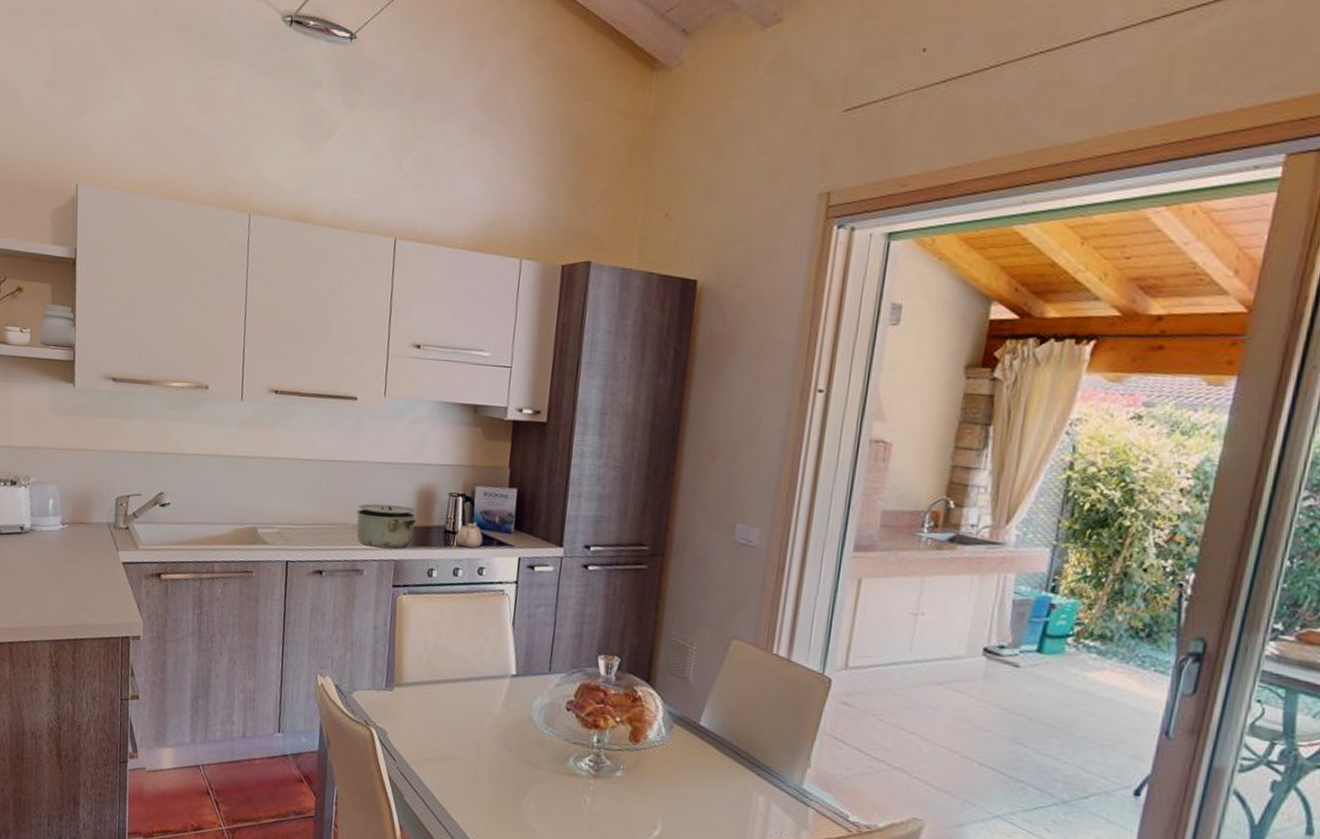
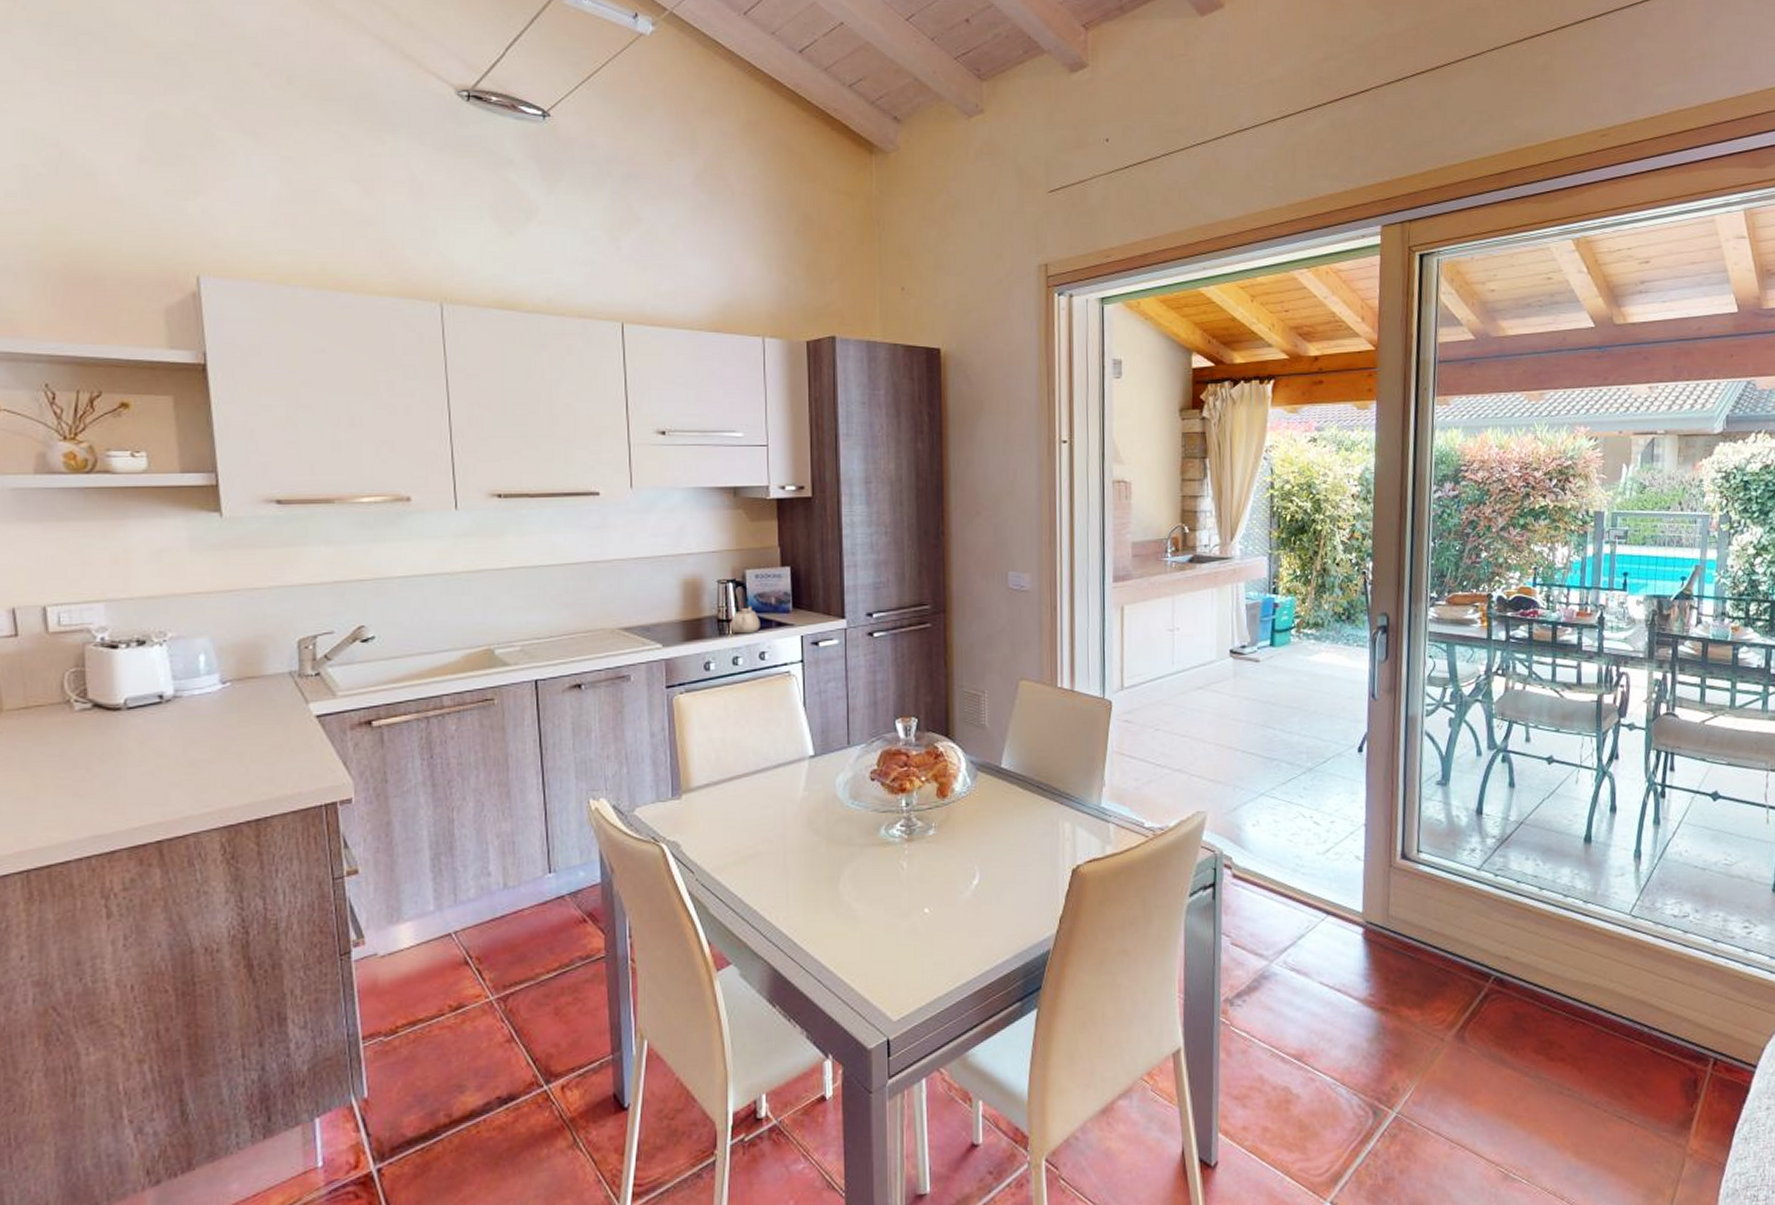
jar: present [39,304,77,348] -> none [160,420,217,471]
saucepan: present [356,503,417,549] -> none [614,601,685,649]

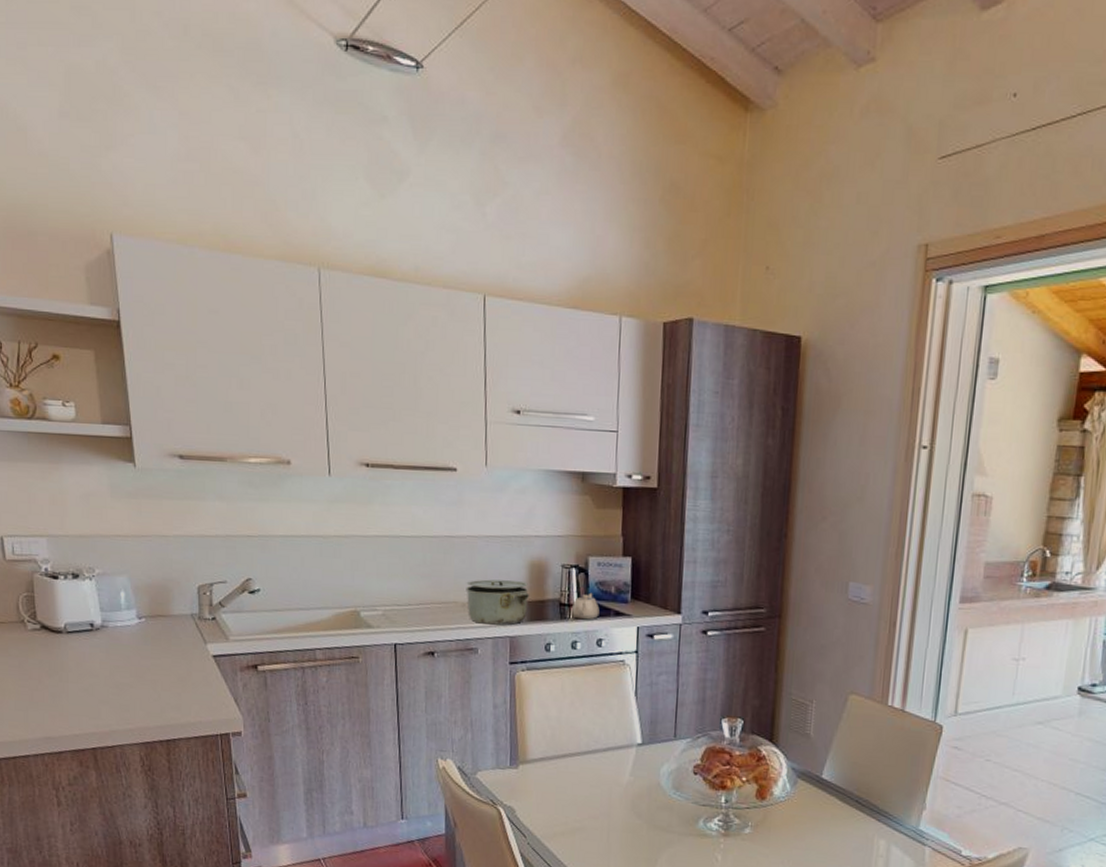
saucepan: none [614,601,685,649] -> present [466,579,530,626]

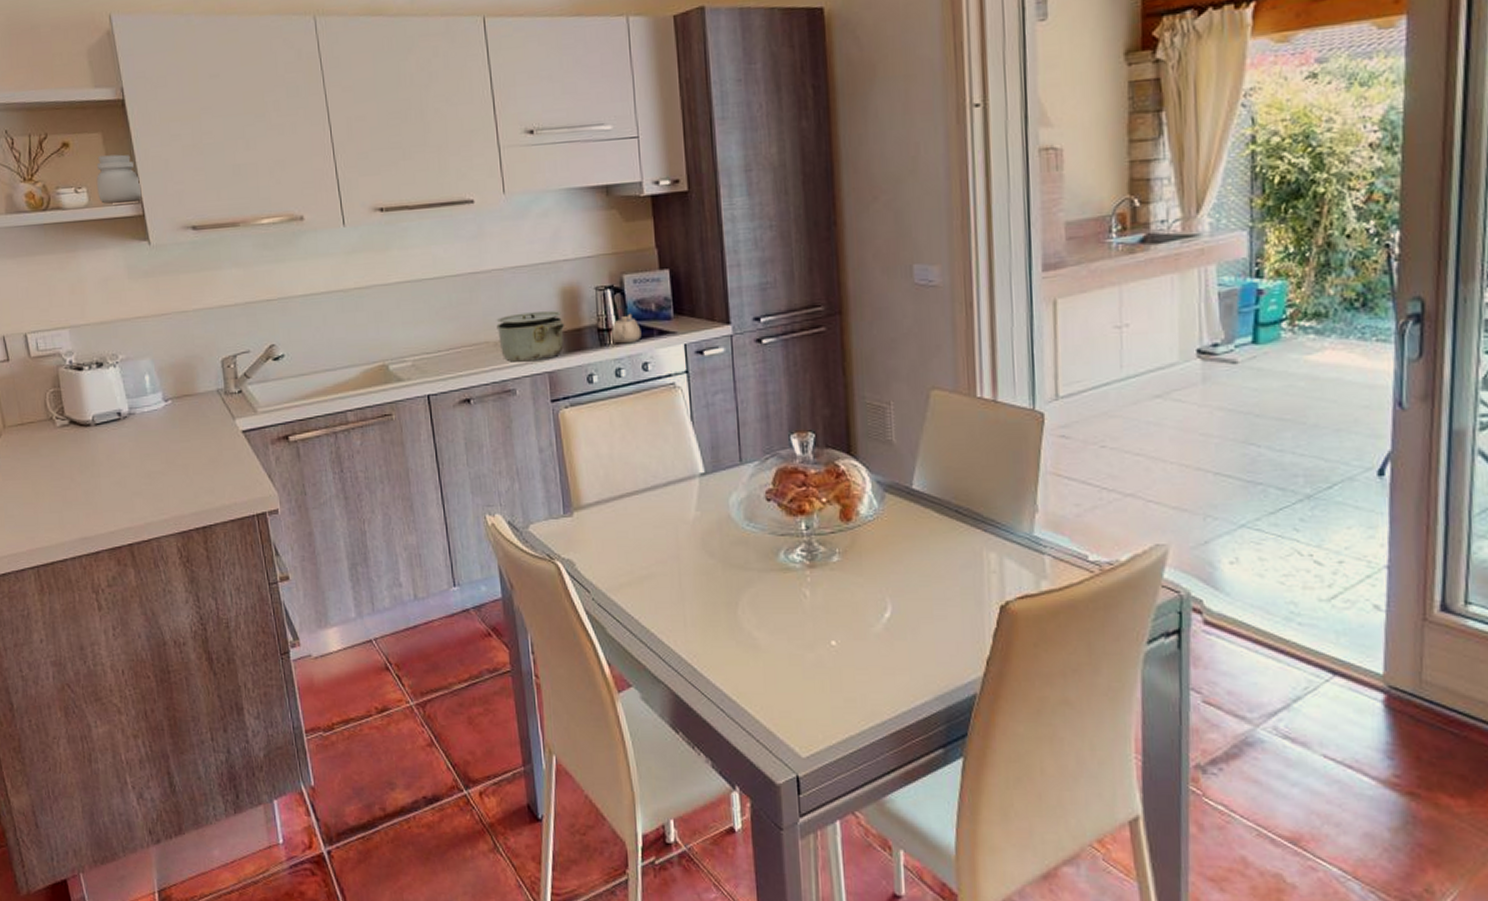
jar: none [85,373,131,423] -> present [96,154,142,204]

